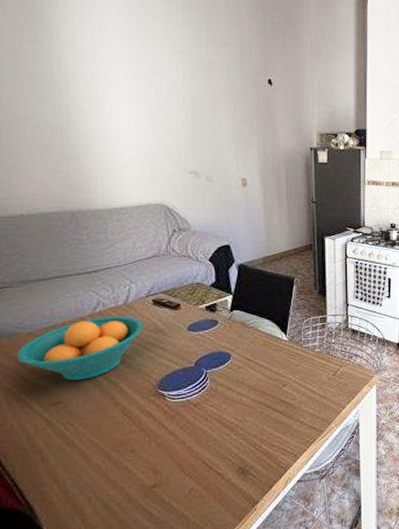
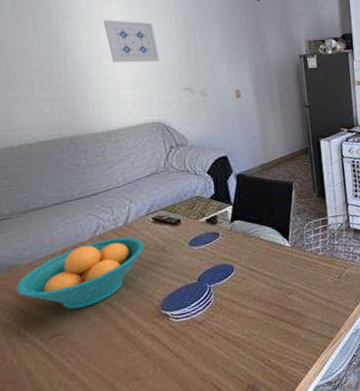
wall art: none [108,91,166,141] -> present [103,19,160,63]

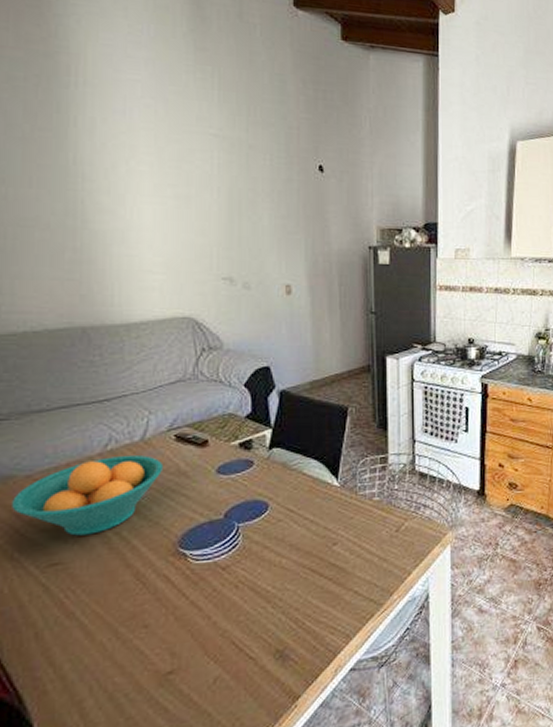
wall art: present [103,19,160,63] -> none [130,183,196,242]

